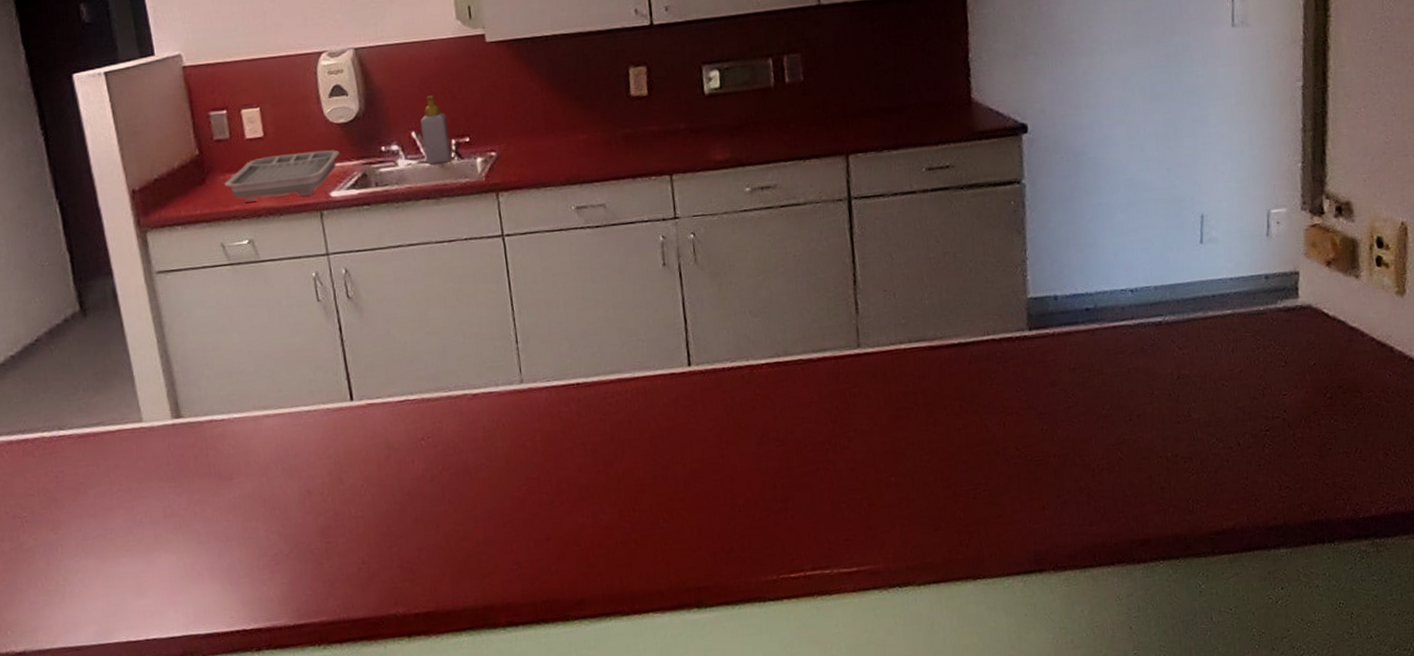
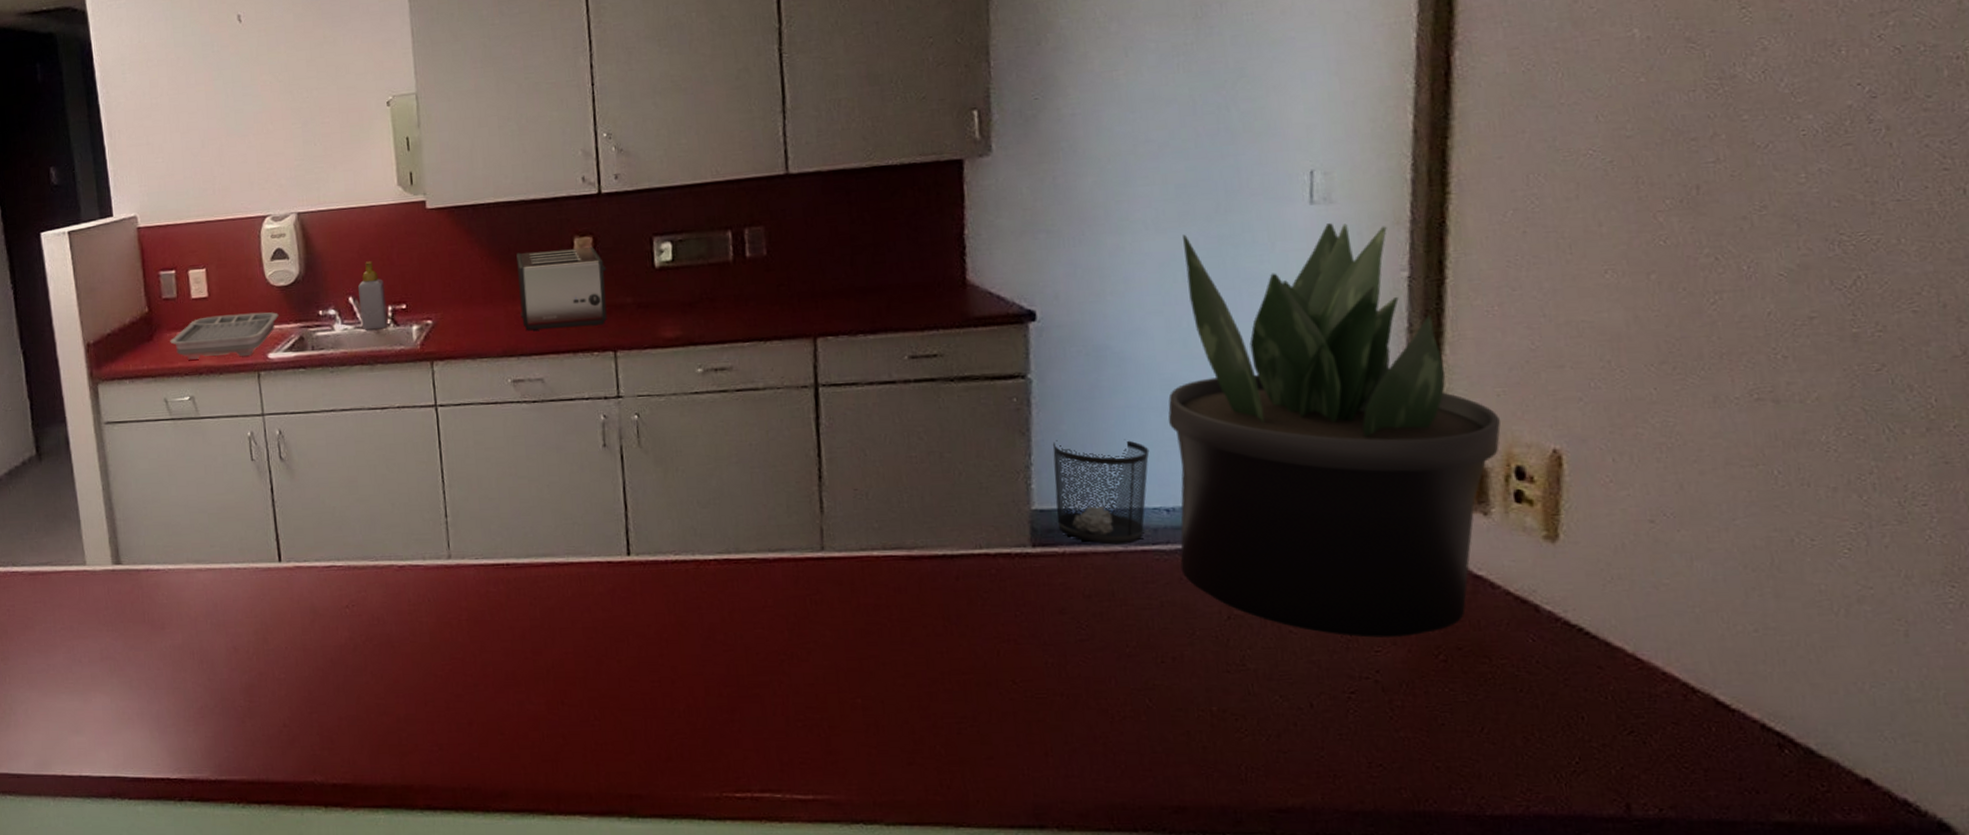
toaster: none [575,75,663,159] -> present [516,246,607,331]
waste bin: none [1042,232,1117,324] -> present [1052,439,1150,545]
planter: none [1130,43,1367,385] -> present [1168,223,1501,638]

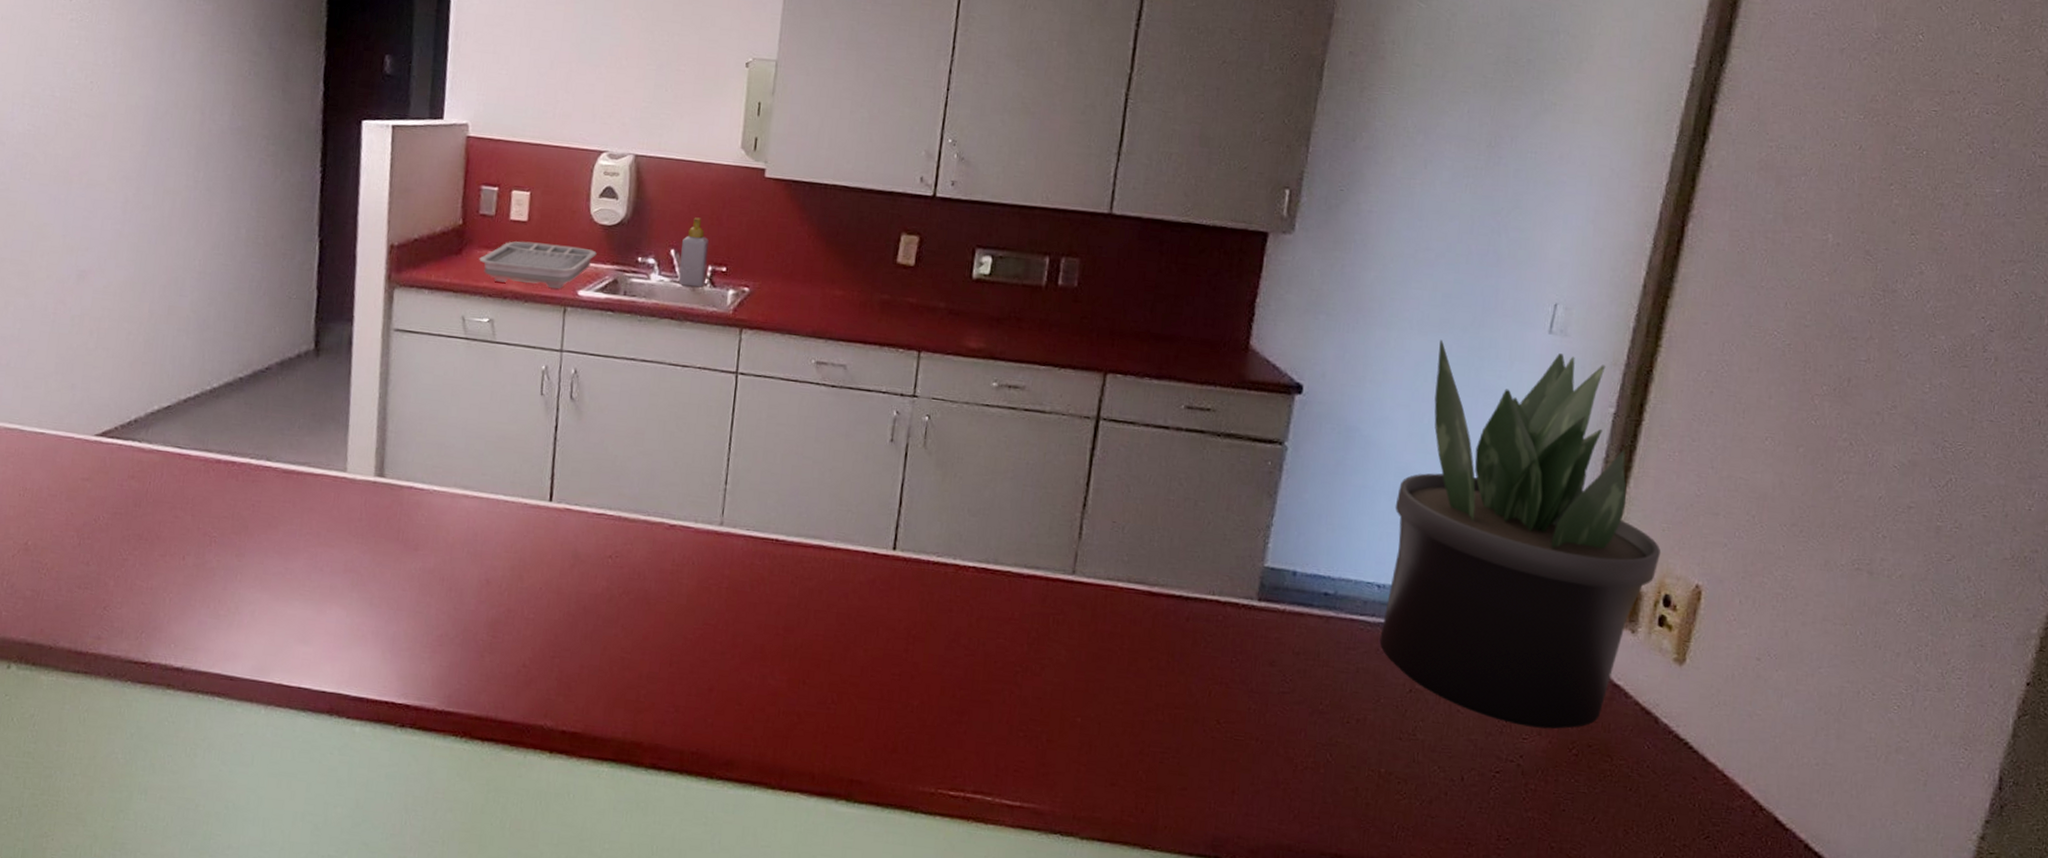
toaster: present [516,246,607,331] -> none [836,238,927,324]
waste bin: present [1052,439,1150,545] -> none [1283,506,1375,612]

